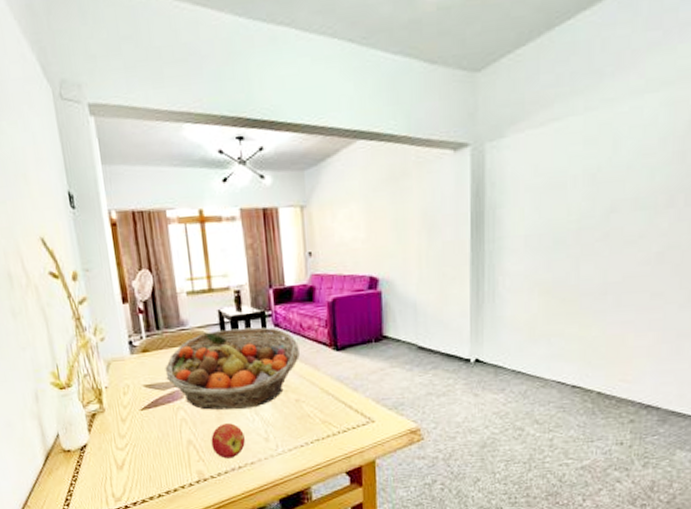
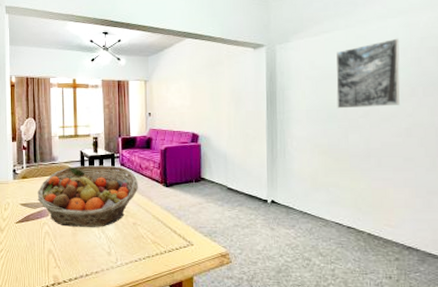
apple: present [211,423,245,459] -> none [66,238,92,267]
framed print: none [567,123,658,231] -> present [336,38,400,109]

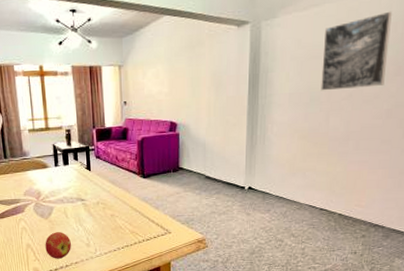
fruit basket: present [37,165,138,227] -> none [10,158,115,221]
apple: none [66,238,92,267] -> present [45,232,71,259]

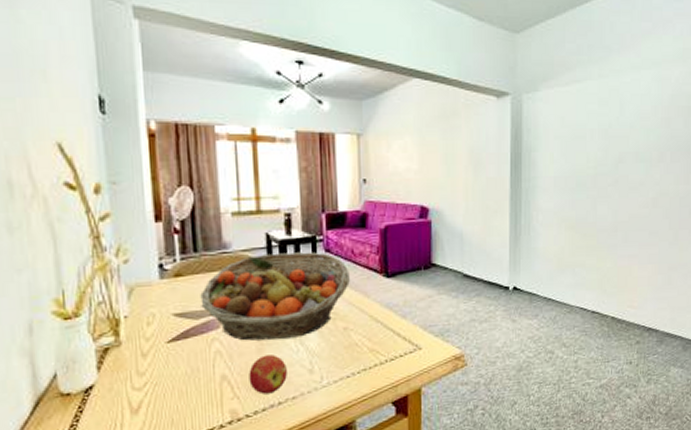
fruit basket: none [10,158,115,221] -> present [200,252,350,341]
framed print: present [321,11,392,91] -> none [586,94,651,175]

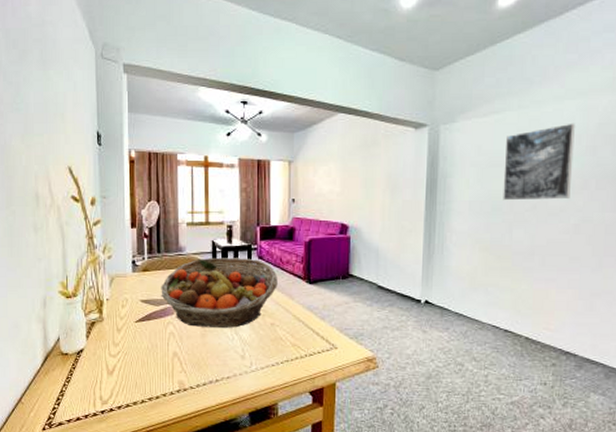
apple: present [249,355,287,395] -> none [194,340,224,372]
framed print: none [586,94,651,175] -> present [503,123,575,201]

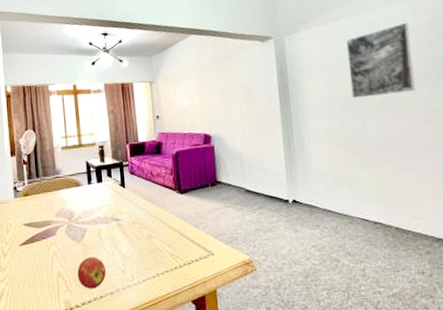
fruit basket: present [161,257,278,328] -> none [41,174,151,245]
apple: none [194,340,224,372] -> present [77,257,106,289]

